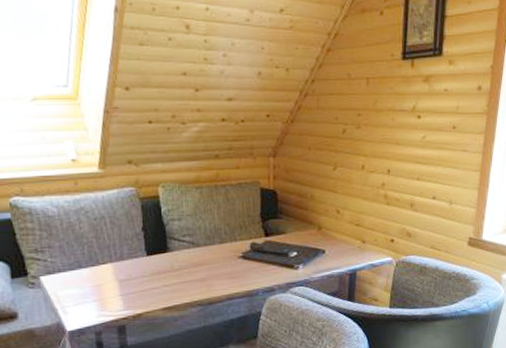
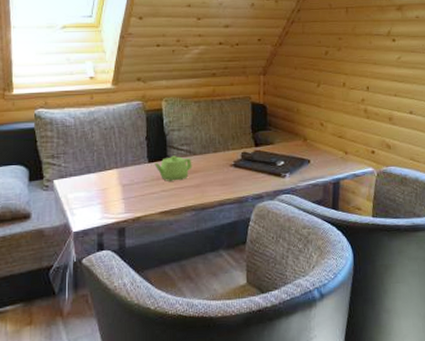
teapot: none [153,247,196,276] -> present [154,155,192,181]

